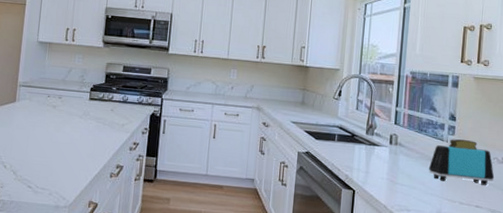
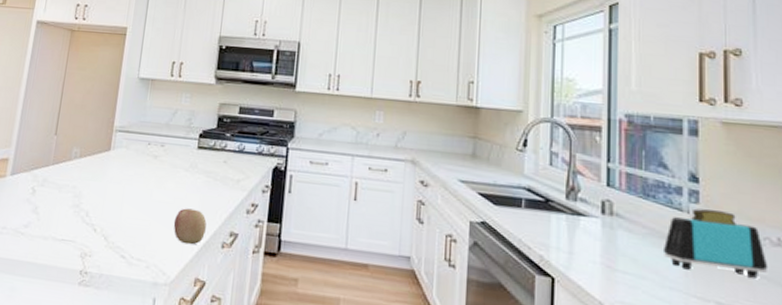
apple: none [70,147,98,176] -> present [173,208,207,245]

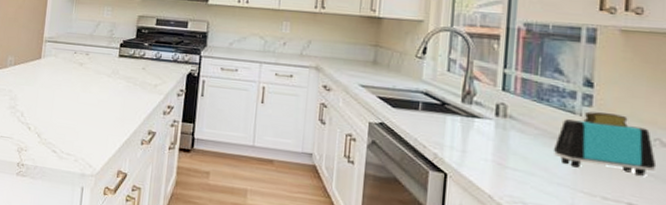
apple: present [173,208,207,245] -> none [98,109,128,142]

